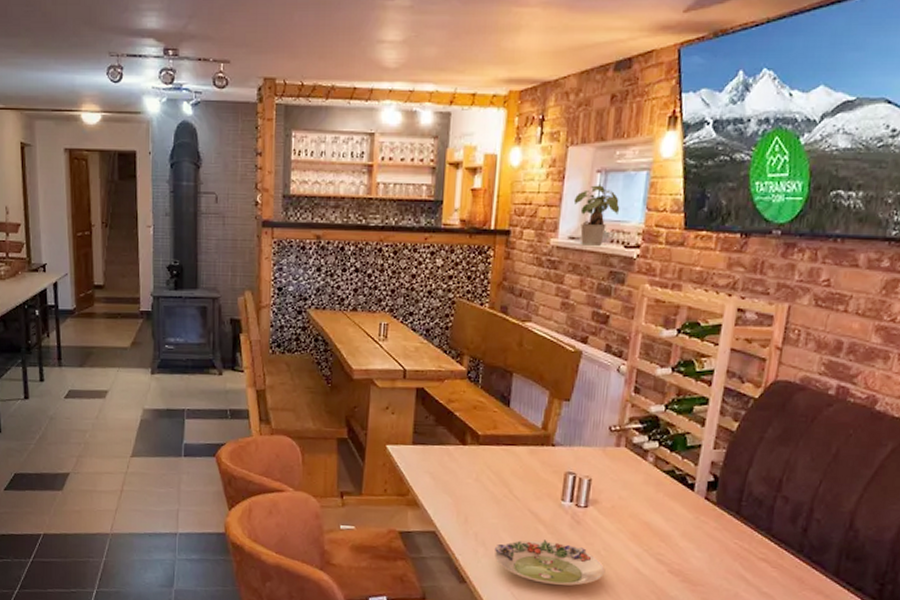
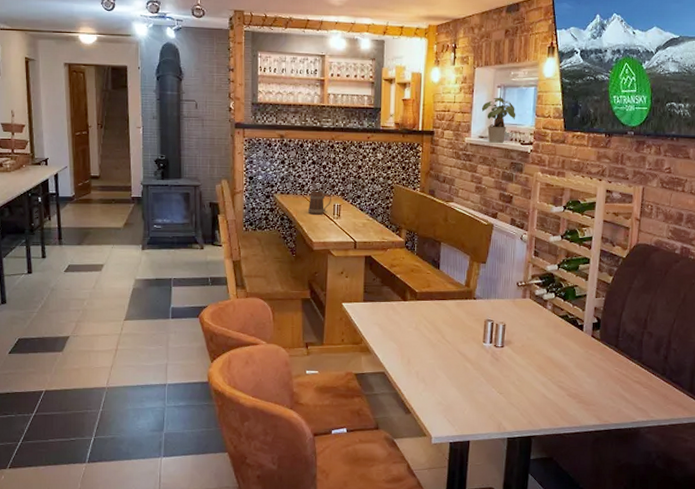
beer mug: none [347,306,377,336] -> present [307,191,331,215]
salad plate: present [494,539,606,586] -> none [433,375,520,411]

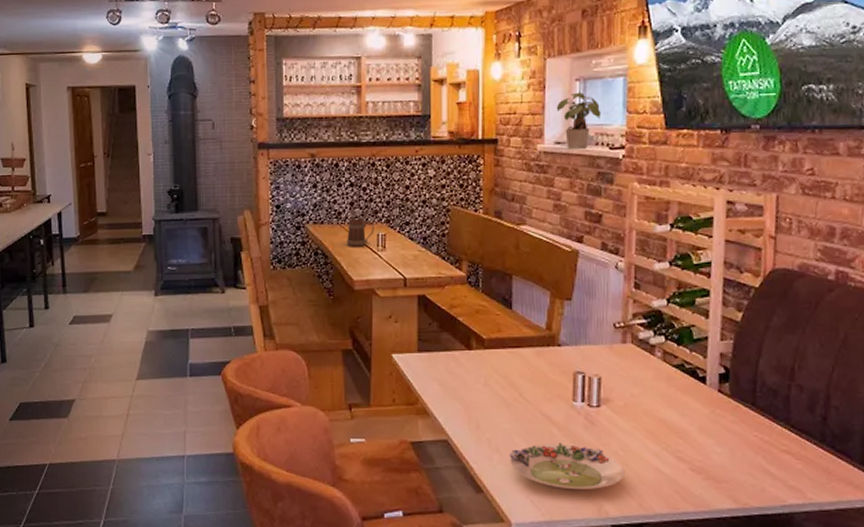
salad plate: none [433,375,520,411] -> present [510,442,625,489]

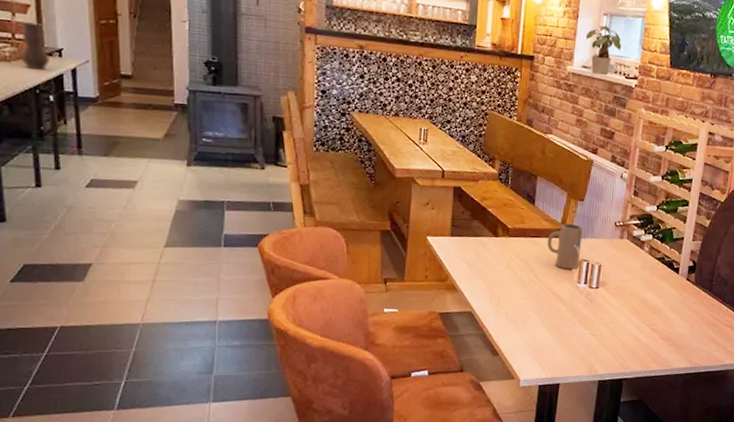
vase: none [17,174,40,217] -> present [19,21,49,70]
beer mug: present [346,218,374,247] -> none [389,111,418,139]
salad plate: present [510,442,625,489] -> none [523,316,613,353]
beer mug: none [531,328,574,385] -> present [547,223,583,270]

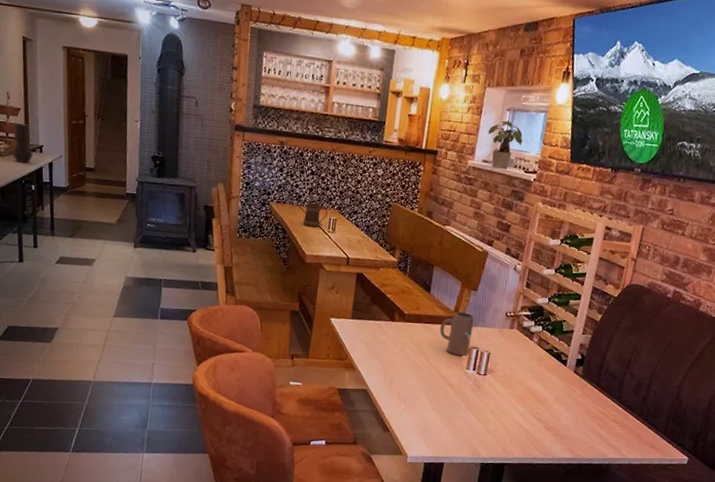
beer mug: none [389,111,418,139] -> present [302,202,328,228]

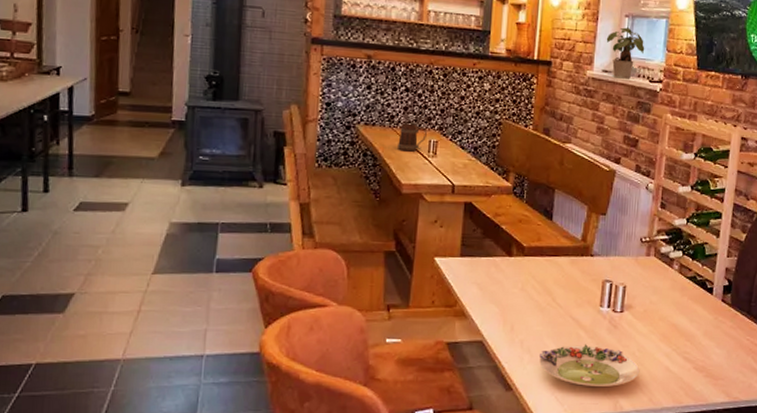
vase: present [12,123,33,164] -> none [18,40,47,89]
salad plate: none [412,399,497,436] -> present [539,344,640,387]
beer mug: present [440,311,475,356] -> none [566,240,605,292]

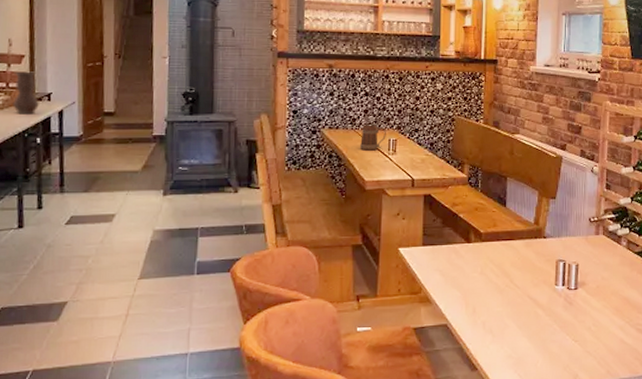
vase: none [18,40,47,89] -> present [13,71,39,115]
salad plate: present [539,344,640,387] -> none [501,322,597,362]
potted plant: present [606,27,645,80] -> none [546,24,582,73]

